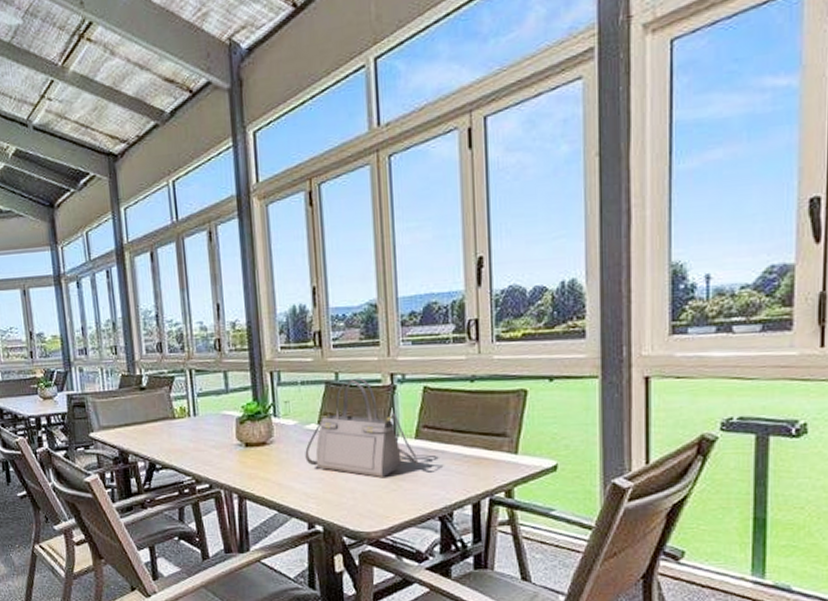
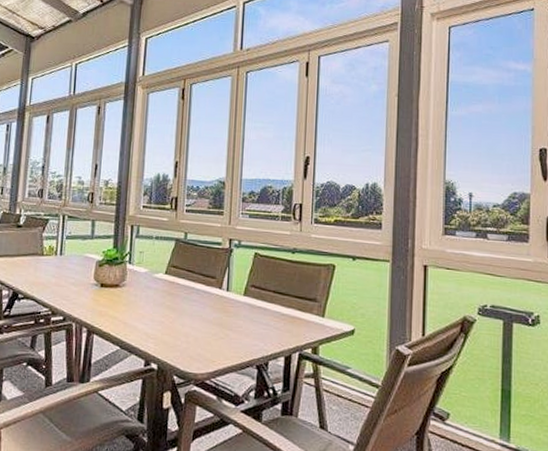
handbag: present [305,377,419,478] -> none [150,239,245,327]

